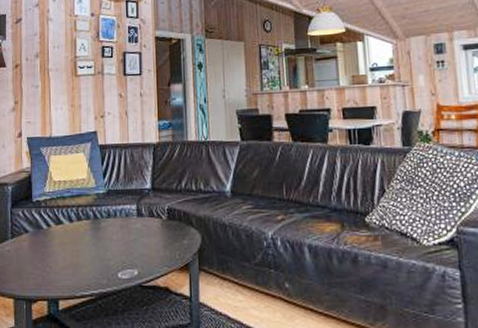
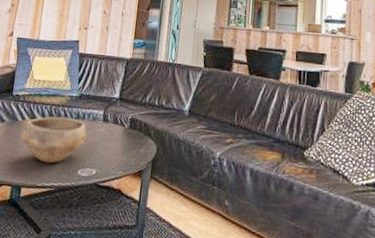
bowl: none [49,217,121,270] -> present [21,116,86,164]

